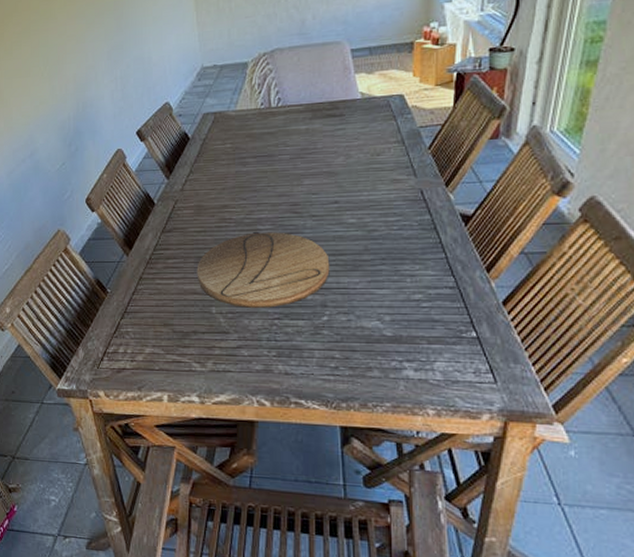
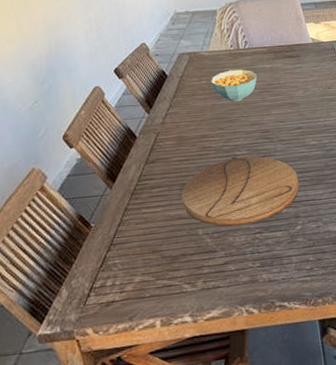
cereal bowl: none [235,131,289,169] -> present [210,69,257,102]

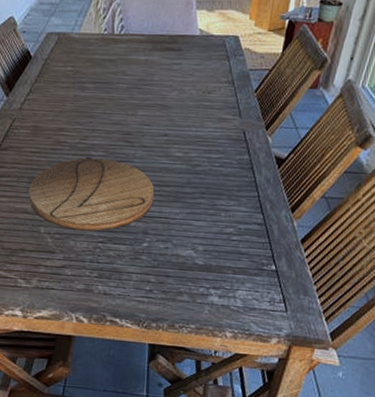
cereal bowl: present [210,69,257,102] -> none [76,58,129,95]

